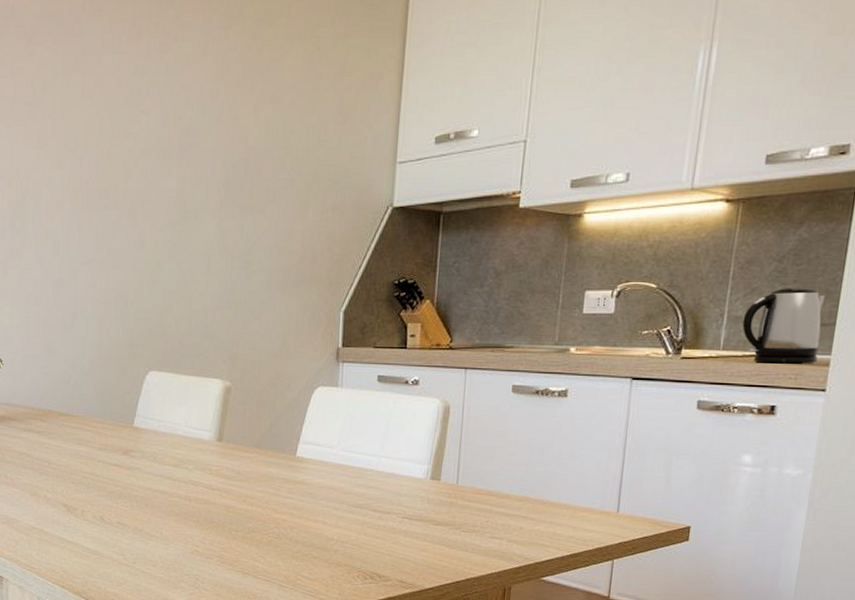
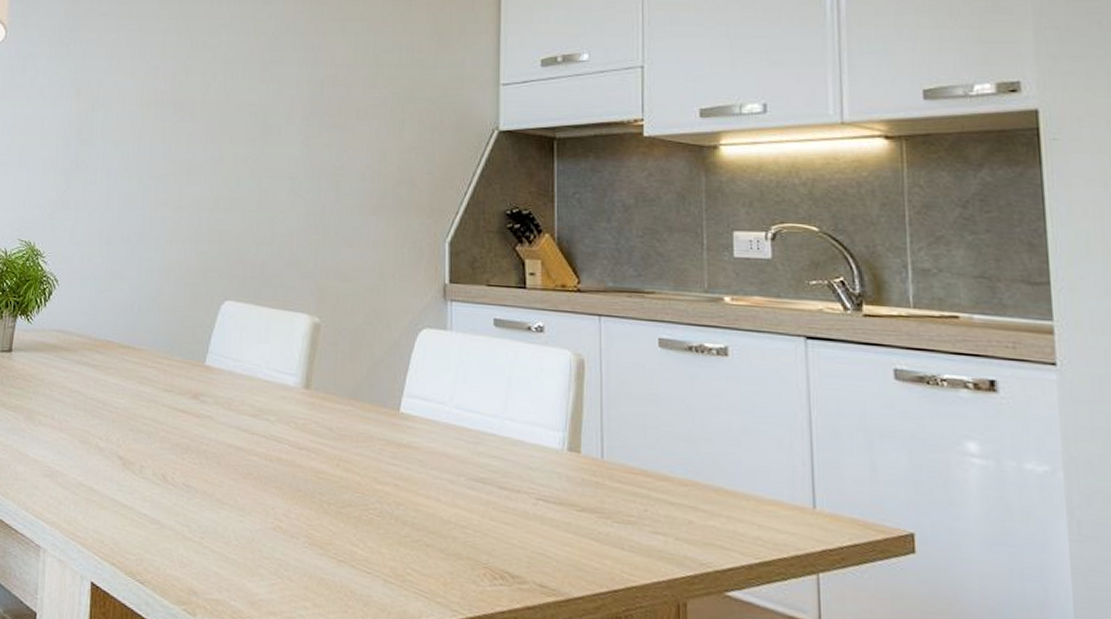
kettle: present [742,287,826,365] -> none [932,237,1037,331]

